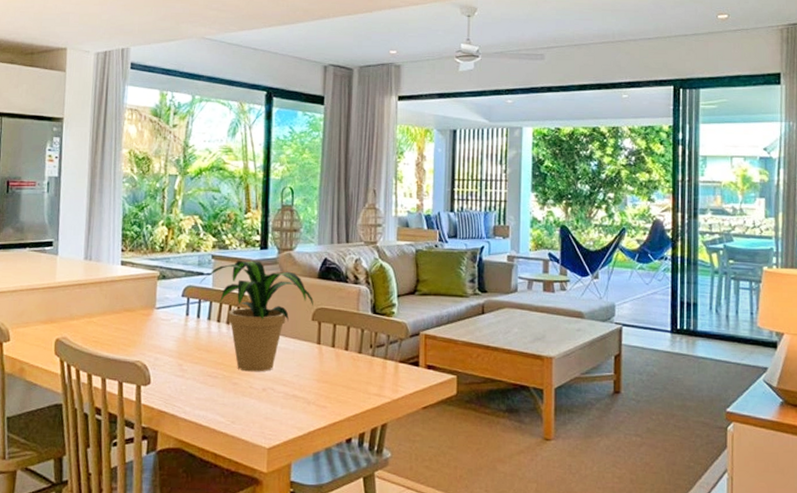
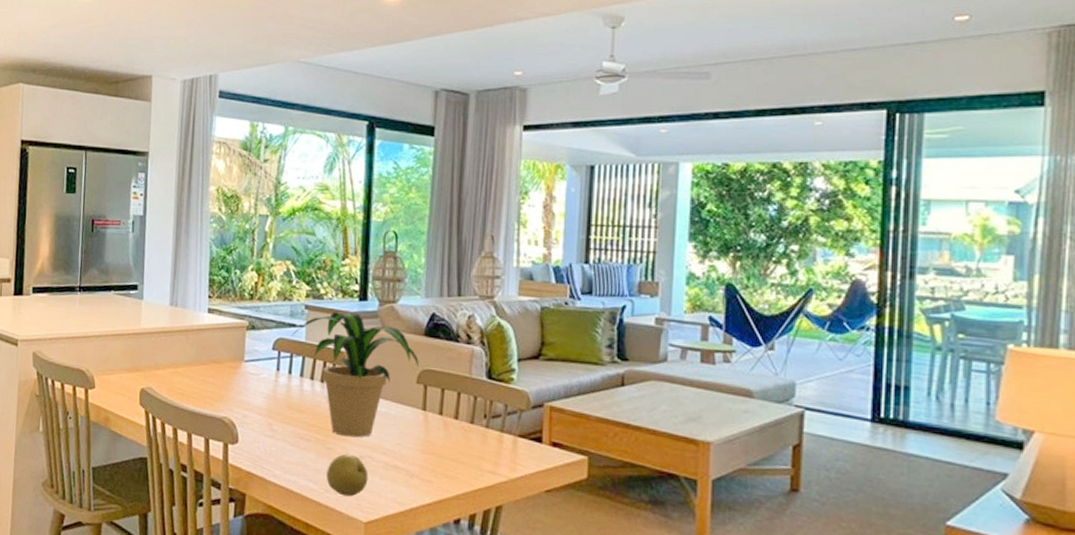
fruit: none [232,388,271,426] -> present [326,454,368,497]

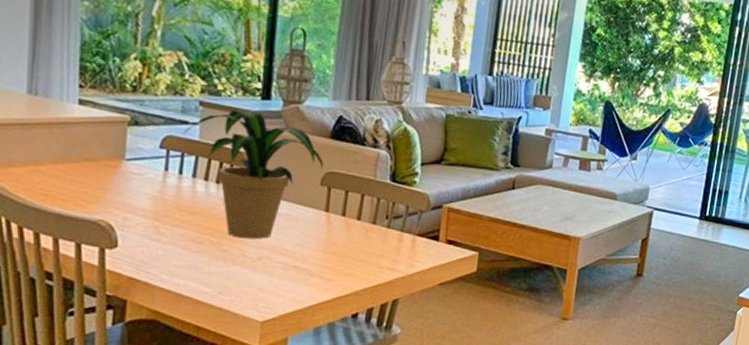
fruit: present [326,454,368,497] -> none [220,256,267,298]

